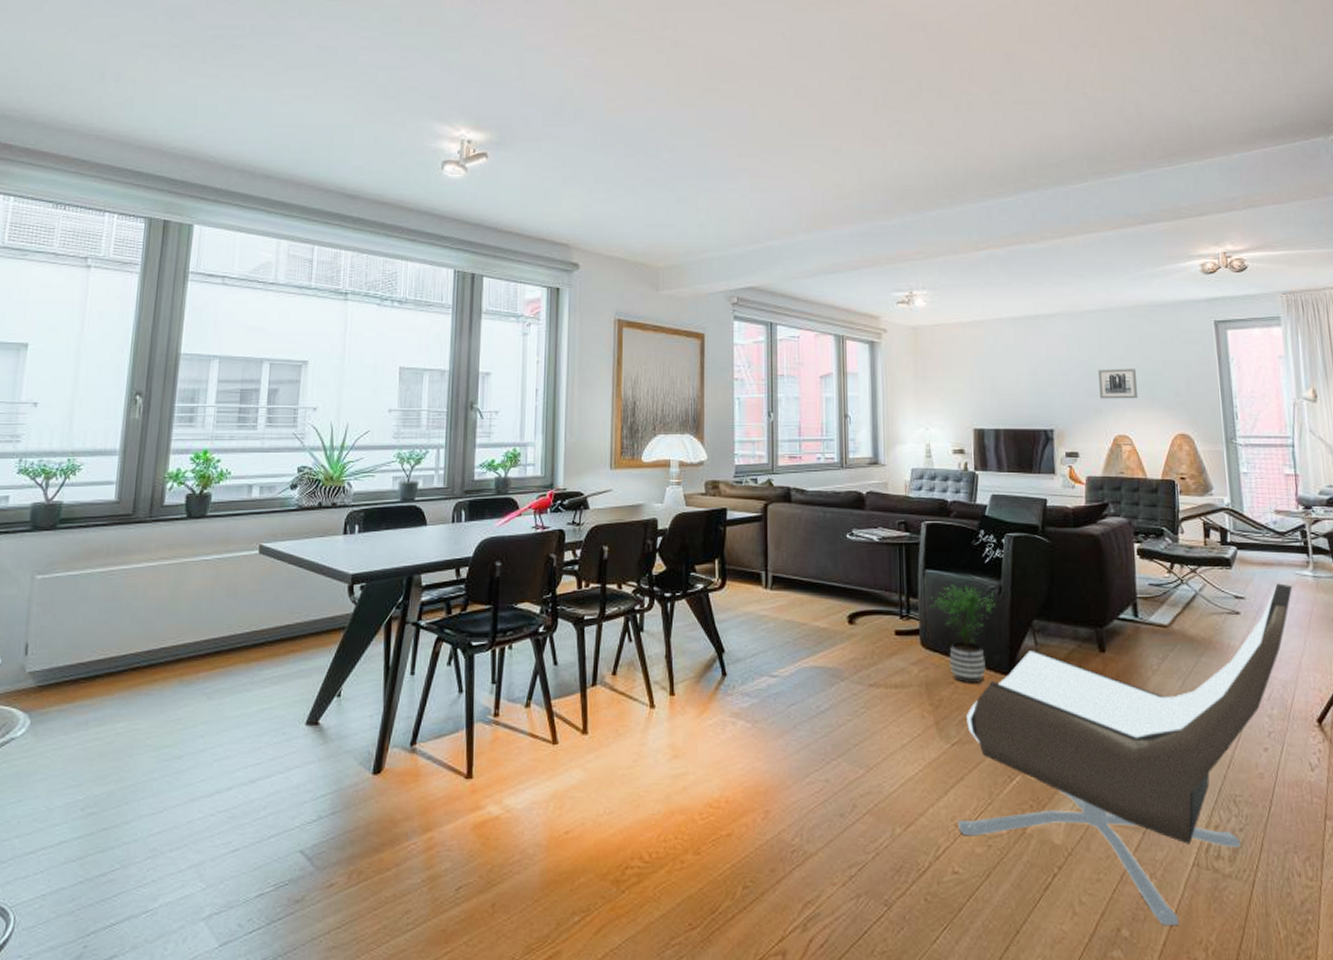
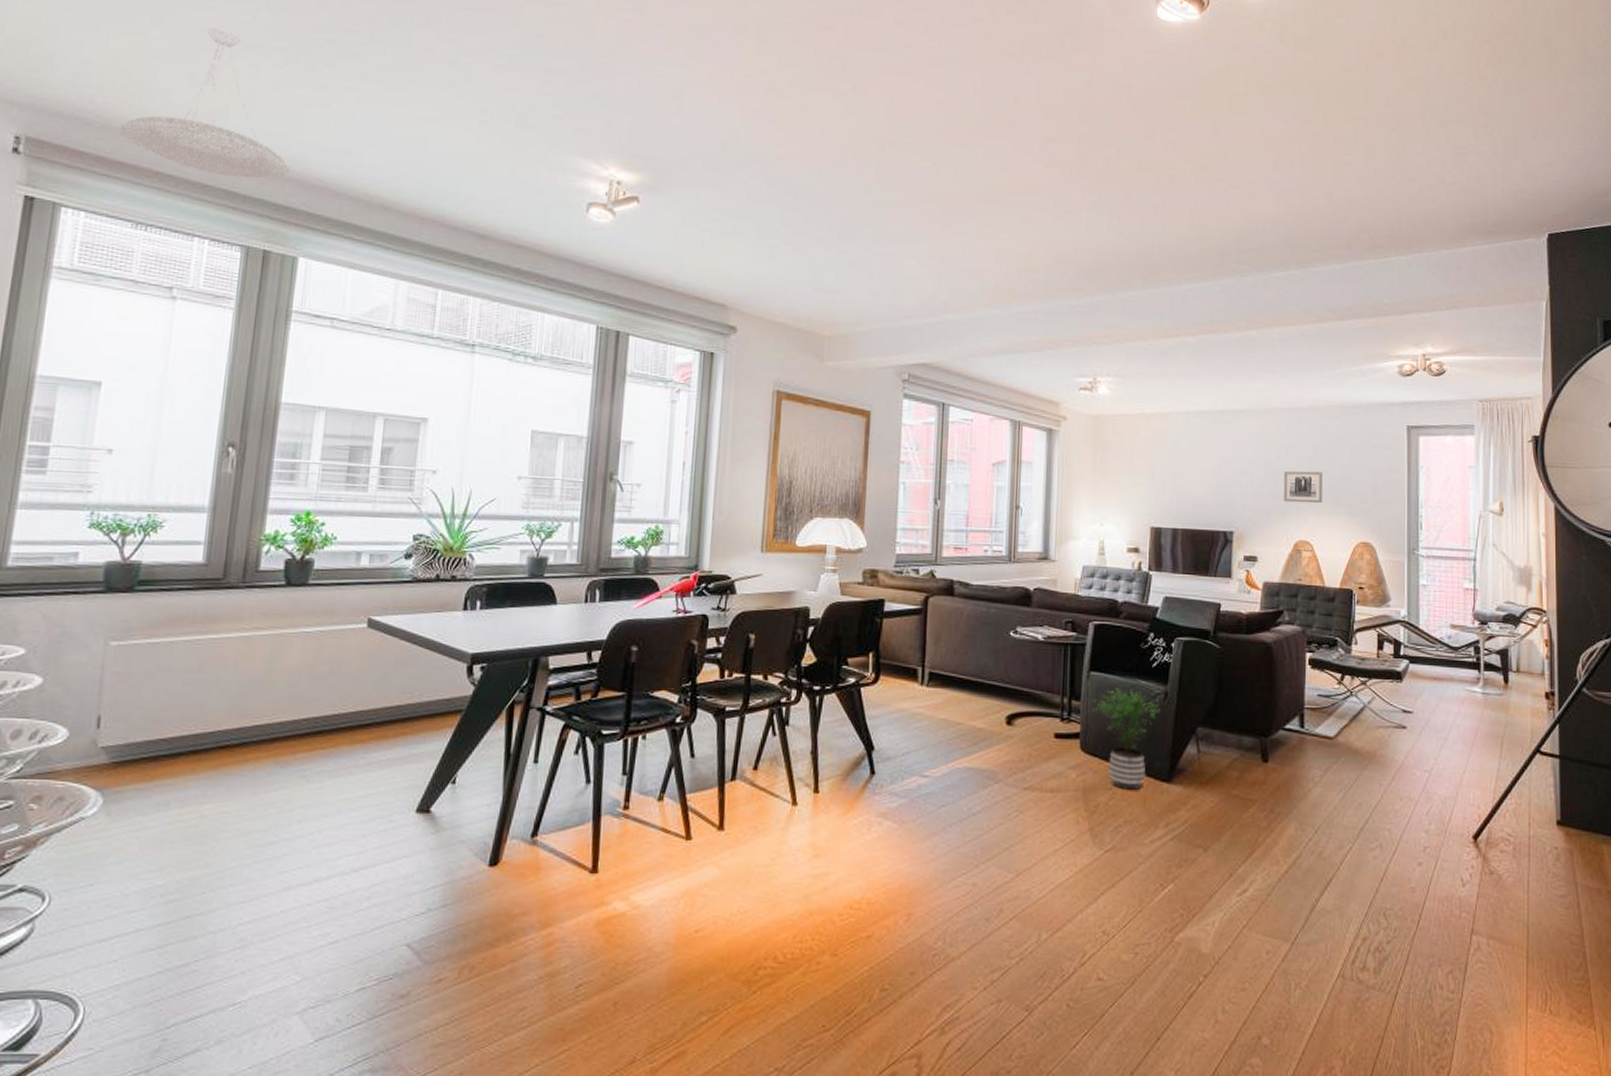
pendant lamp: none [42,33,185,159] -> present [120,29,289,178]
lounge chair: present [958,583,1293,925] -> none [1106,699,1461,1034]

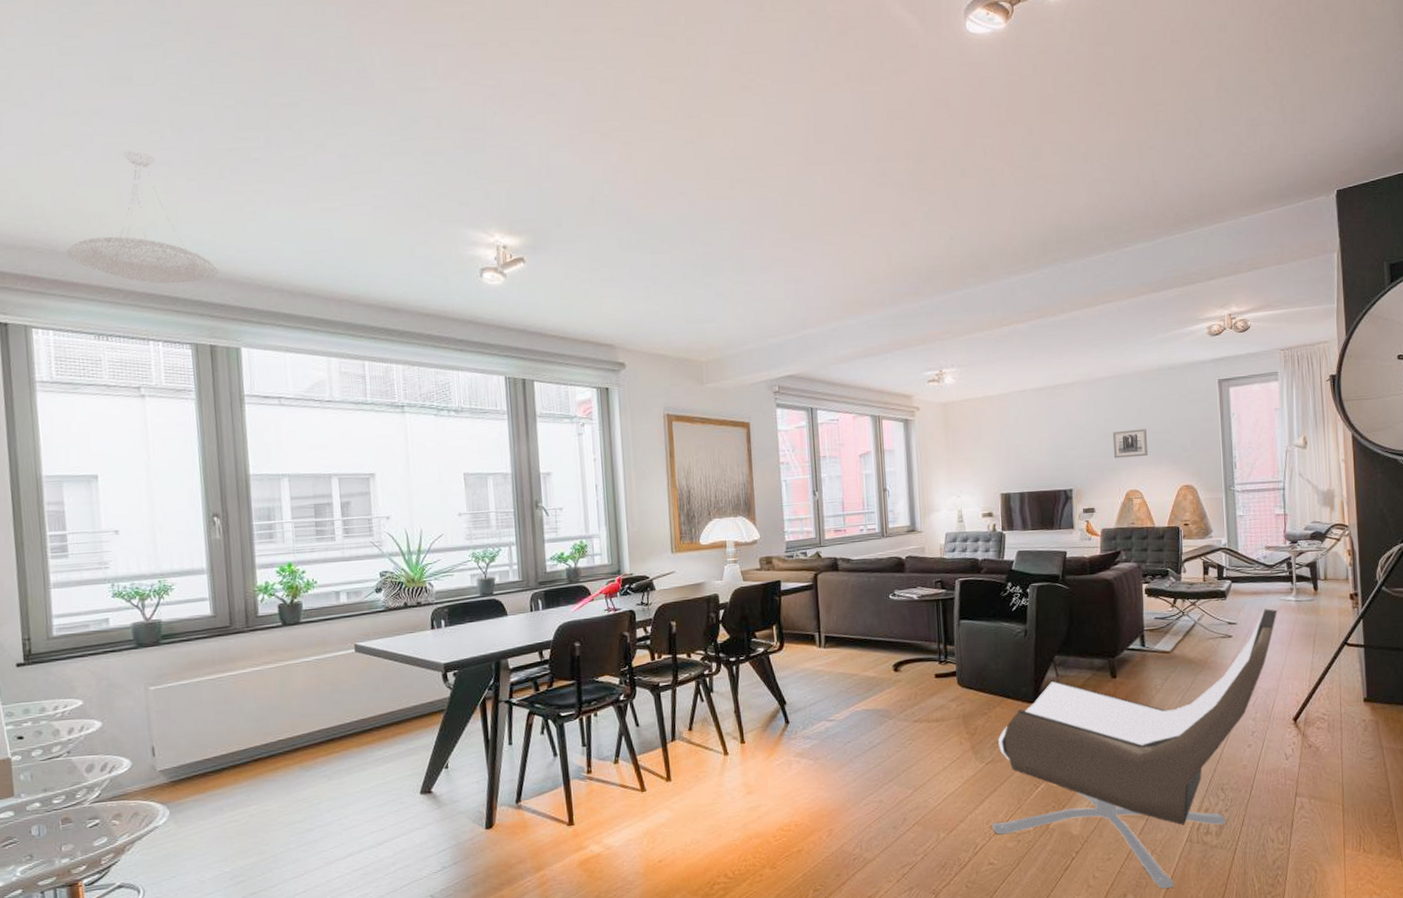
potted plant: present [1092,688,1160,791] -> none [964,631,1022,714]
lounge chair: none [1106,699,1461,1034] -> present [992,609,1278,889]

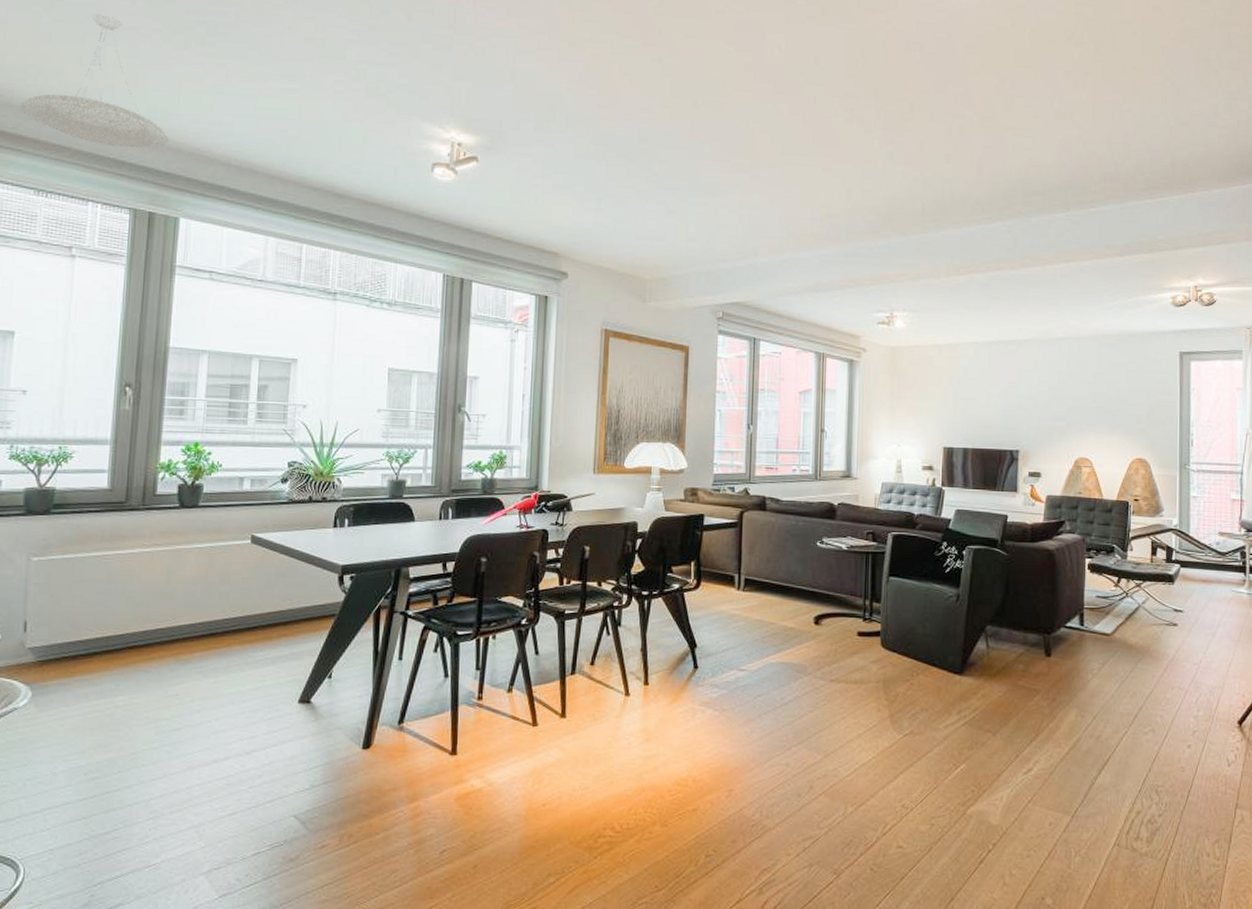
lounge chair: present [992,609,1278,889] -> none [905,599,1228,895]
wall art: present [1112,429,1149,459] -> none [1064,394,1102,424]

